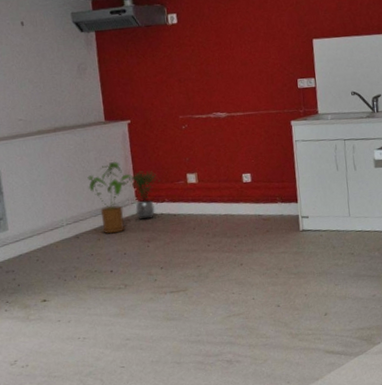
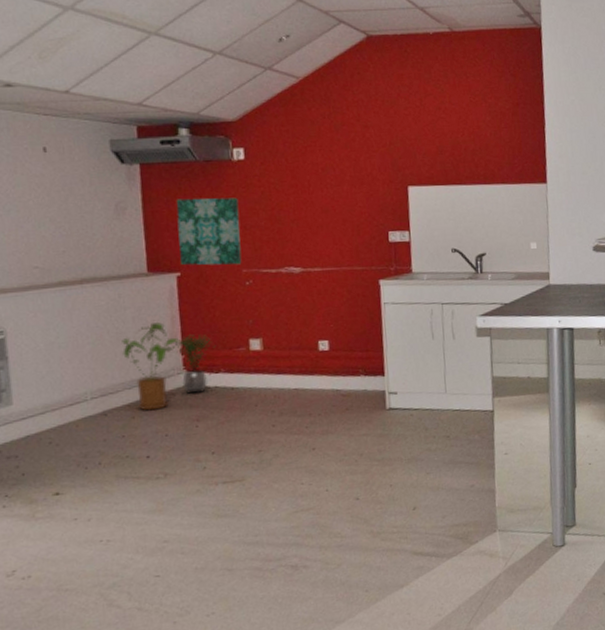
wall art: none [124,55,179,115] -> present [175,197,242,266]

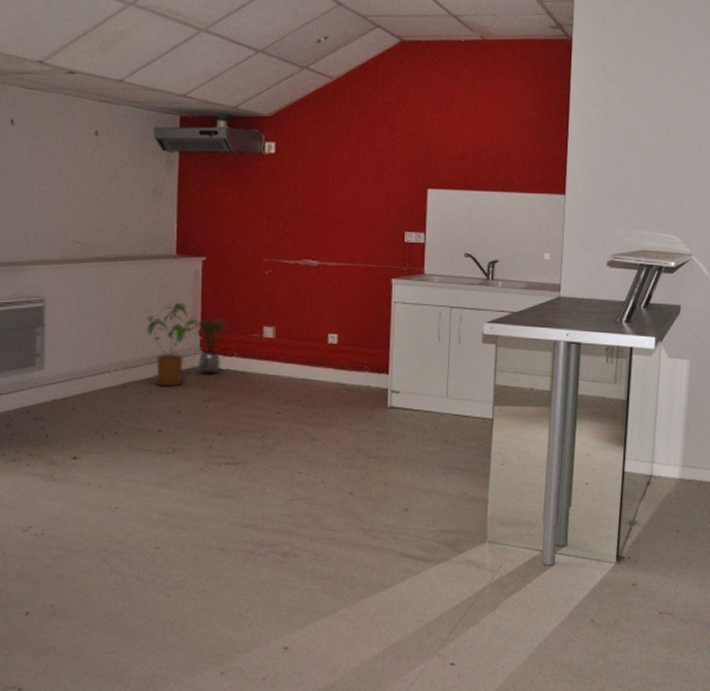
wall art: present [175,197,242,266] -> none [206,187,265,254]

